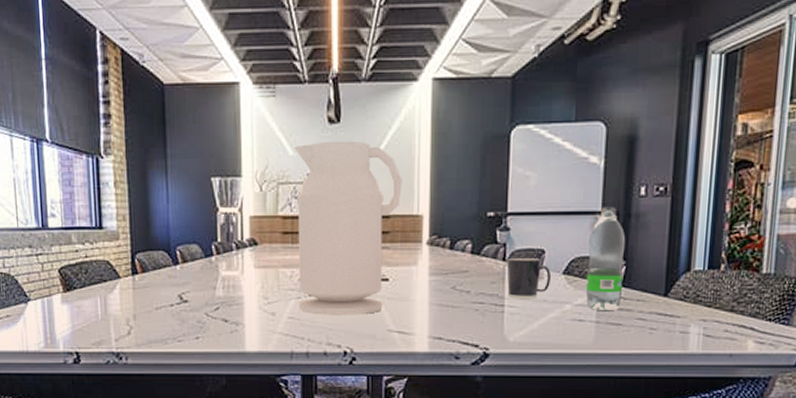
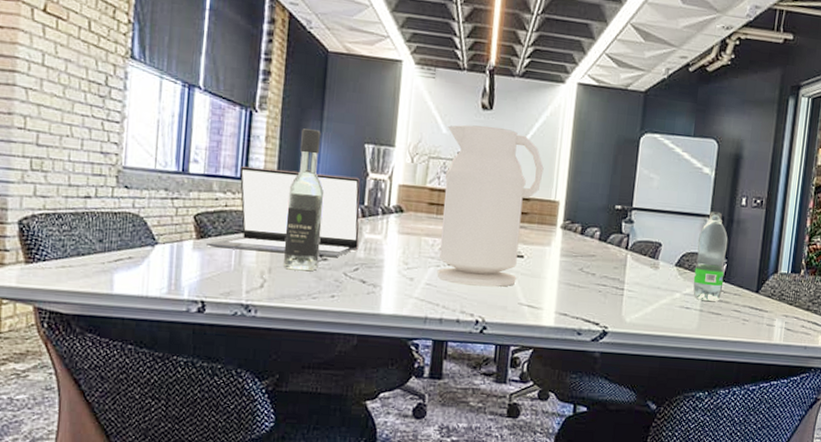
laptop: none [73,215,216,299] -> present [207,166,360,258]
bottle: none [142,169,180,315] -> present [282,128,325,271]
mug: present [506,257,552,299] -> none [628,247,666,286]

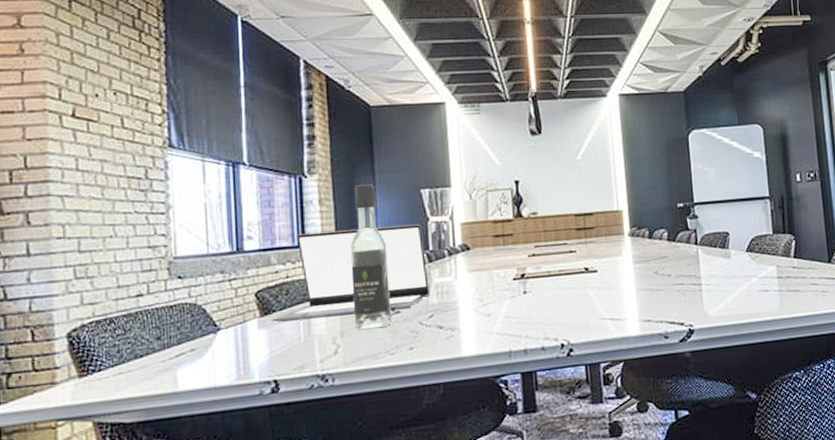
water jug: present [437,124,544,287] -> none [500,149,602,311]
bottle: present [692,211,728,301] -> none [762,192,796,281]

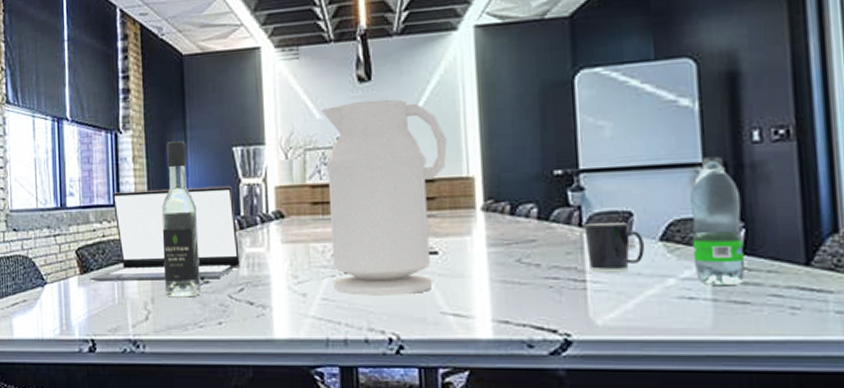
water jug: none [500,149,602,311] -> present [321,99,447,296]
mug: none [699,240,738,278] -> present [584,222,645,273]
bottle: none [762,192,796,281] -> present [689,156,746,285]

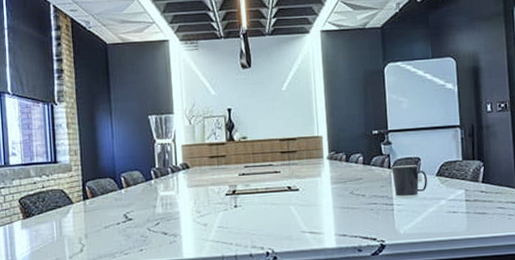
laptop: present [90,187,240,281] -> none [32,146,156,224]
bottle: present [161,141,201,298] -> none [91,111,125,233]
water jug: present [321,99,447,296] -> none [215,81,304,223]
bottle: present [689,156,746,285] -> none [453,121,484,203]

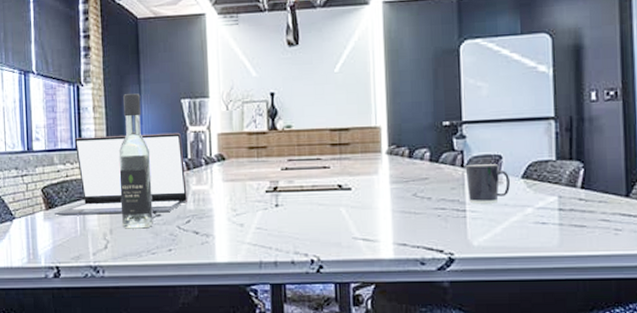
laptop: none [32,146,156,224] -> present [55,133,187,216]
bottle: none [91,111,125,233] -> present [118,93,153,229]

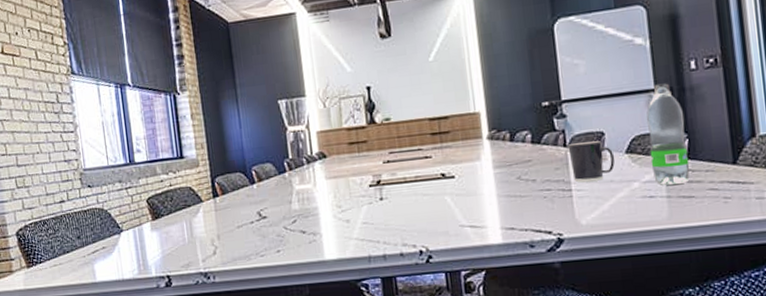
laptop: present [55,133,187,216] -> none [161,134,292,226]
bottle: present [118,93,153,229] -> none [219,98,260,234]
bottle: none [544,112,584,213] -> present [646,83,690,185]

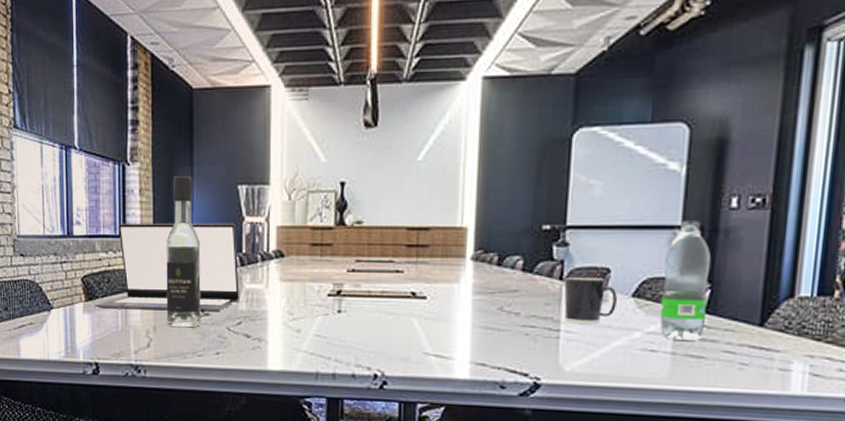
laptop: none [161,134,292,226] -> present [95,224,239,312]
bottle: none [219,98,260,234] -> present [166,176,201,328]

